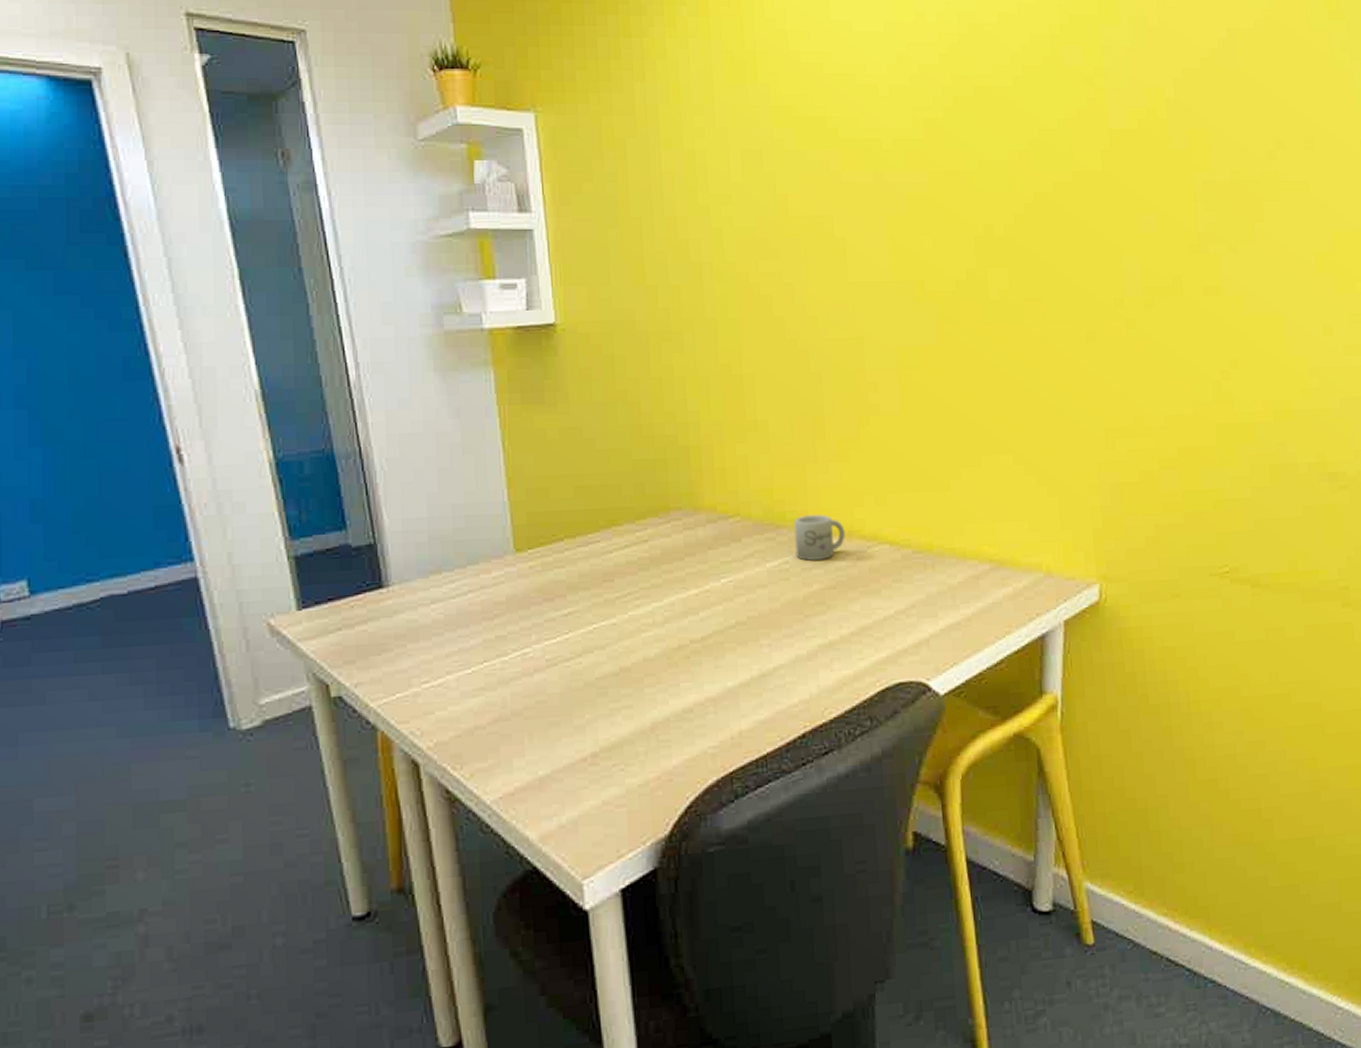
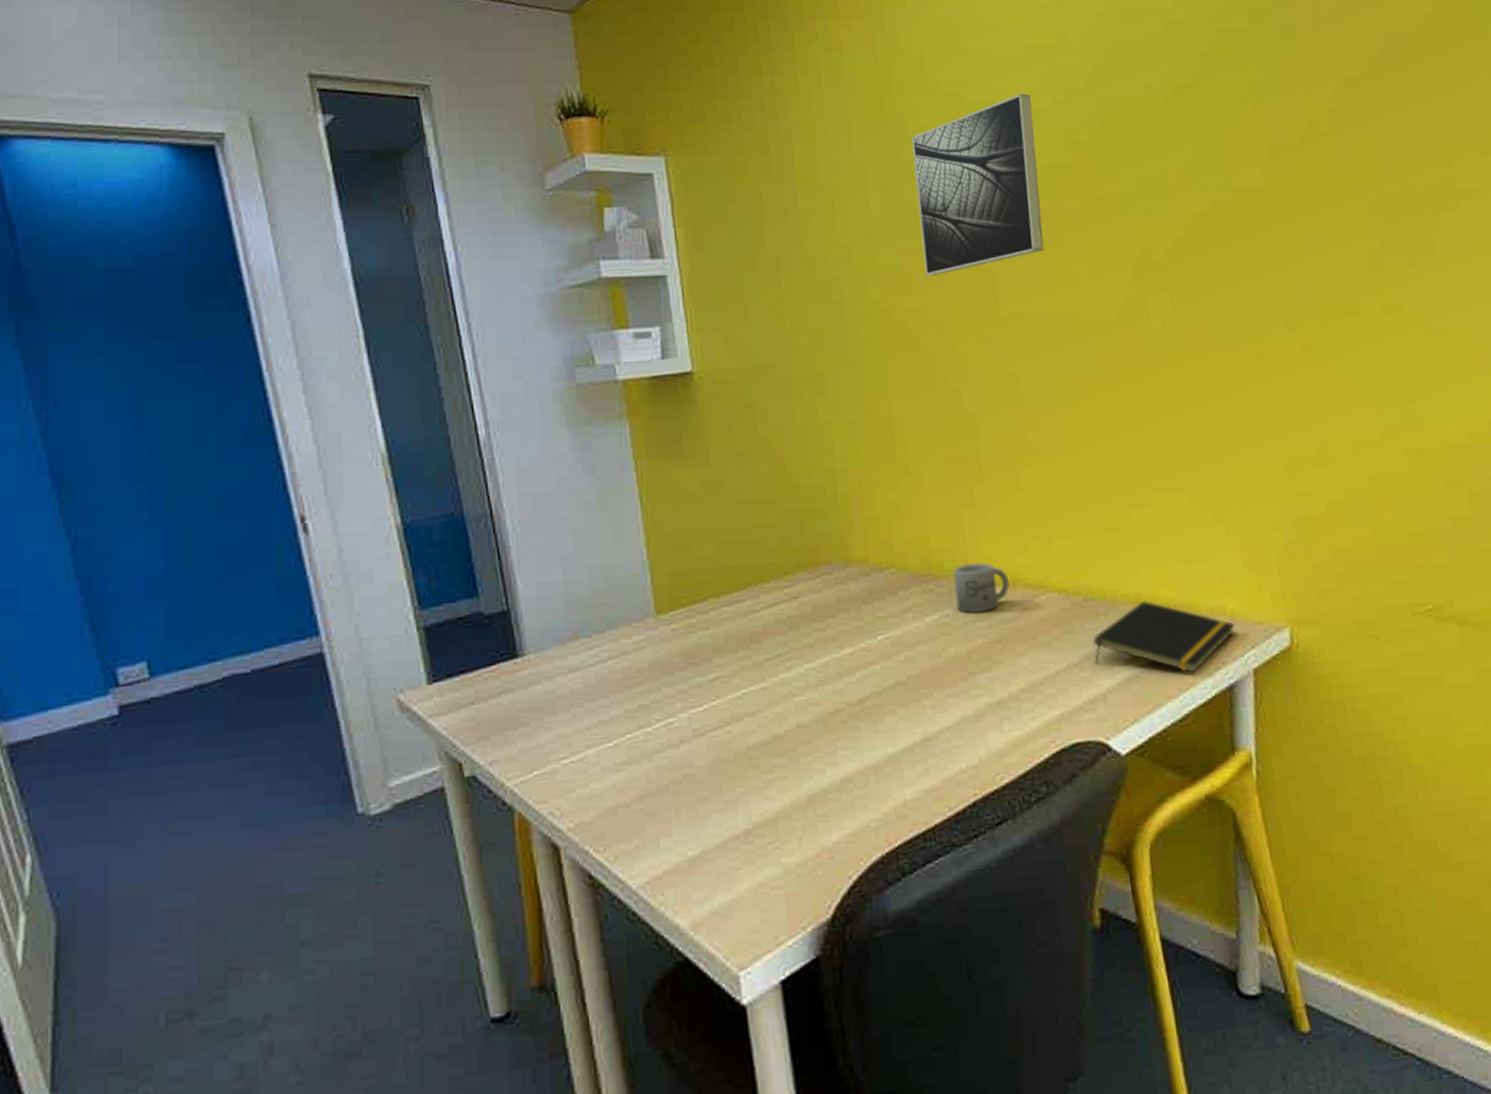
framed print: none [772,67,893,241] -> present [911,93,1044,276]
notepad: none [919,555,1050,623] -> present [1092,601,1236,673]

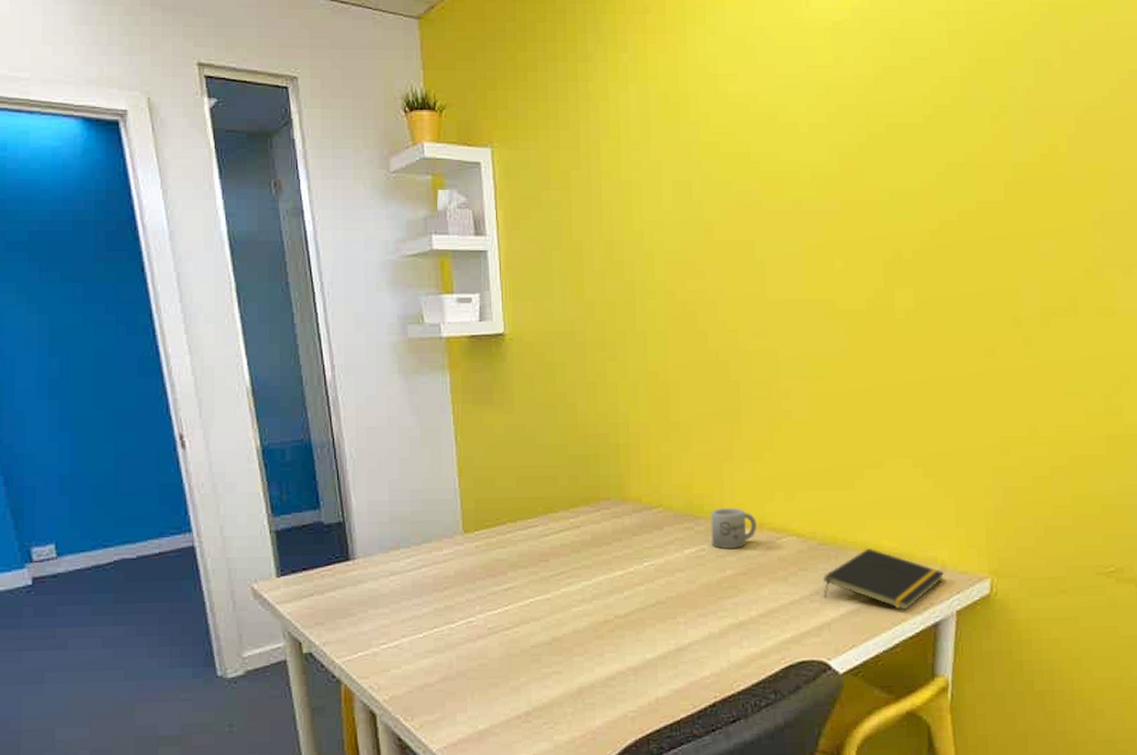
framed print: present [911,93,1044,276] -> none [702,107,809,262]

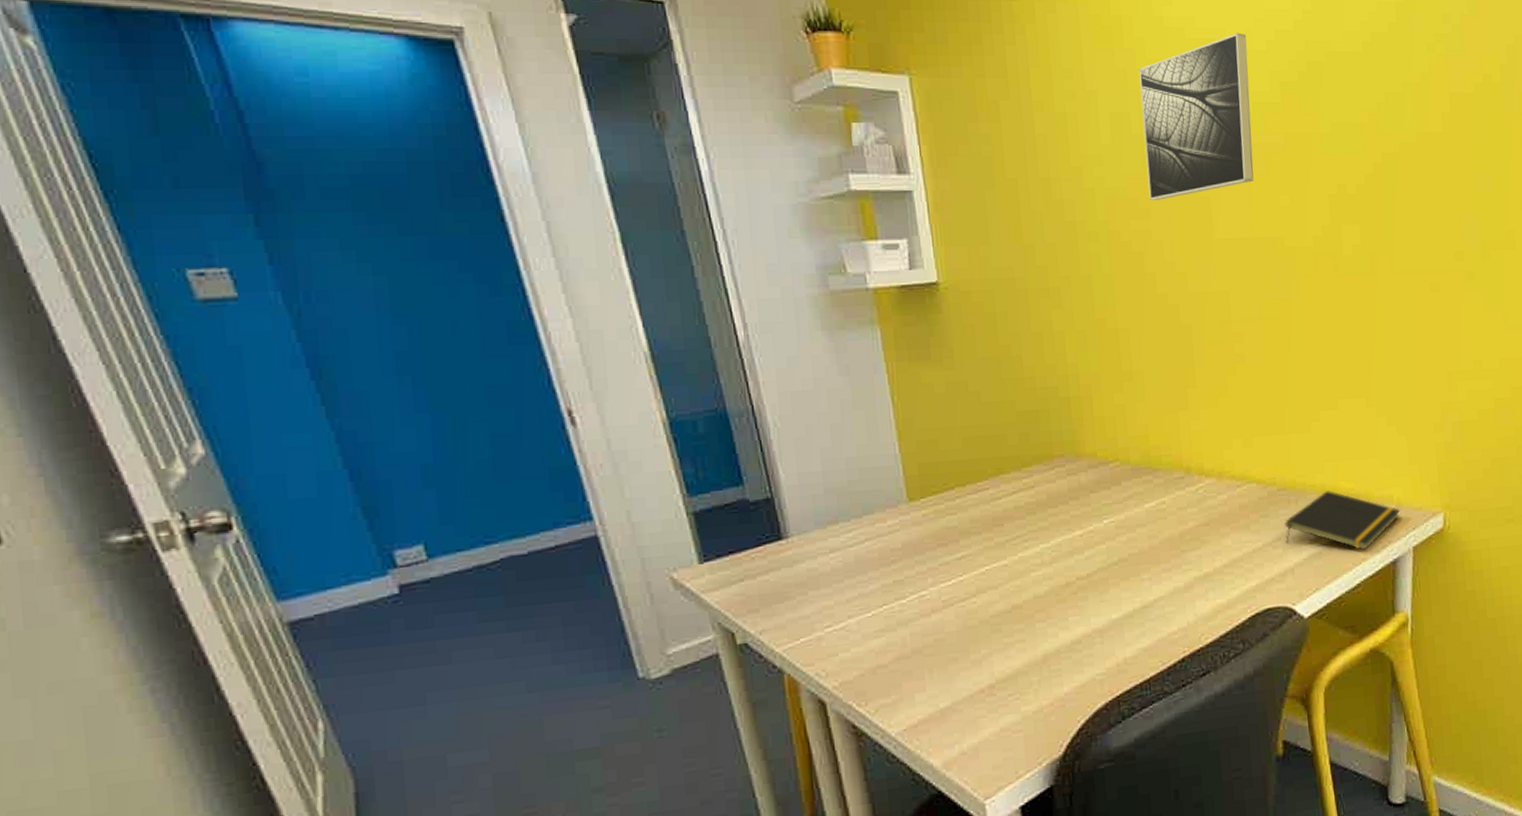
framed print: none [702,107,809,262] -> present [1138,33,1254,200]
mug: present [710,507,757,549] -> none [1169,457,1217,501]

